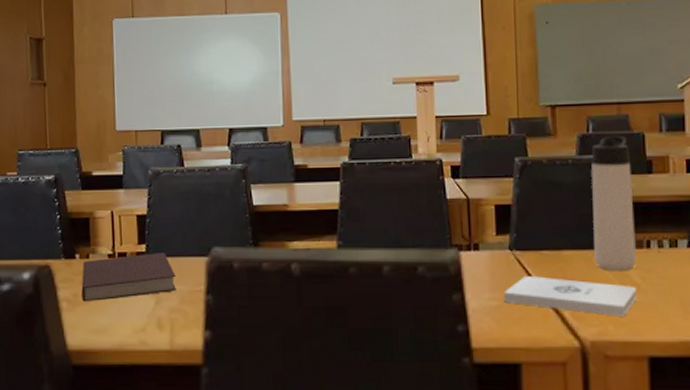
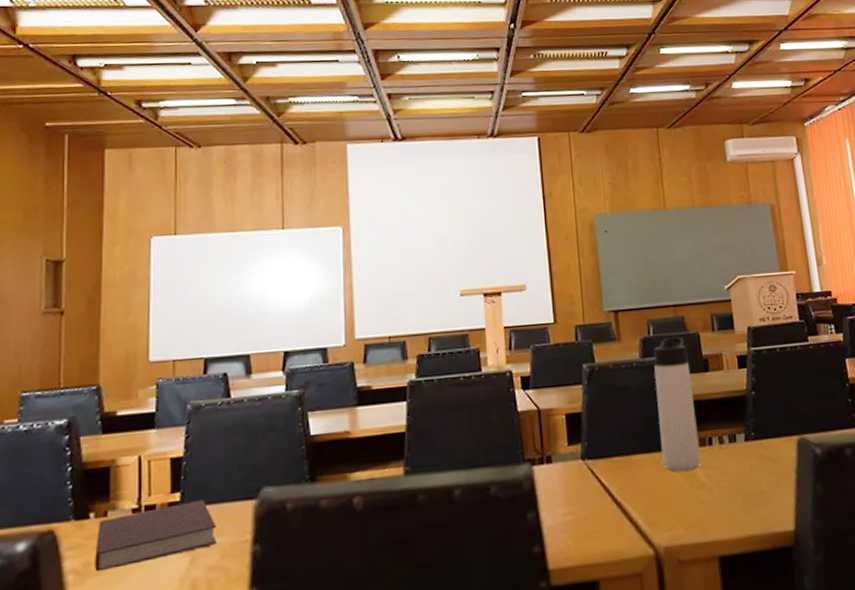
notepad: present [503,276,637,317] -> none [577,484,704,519]

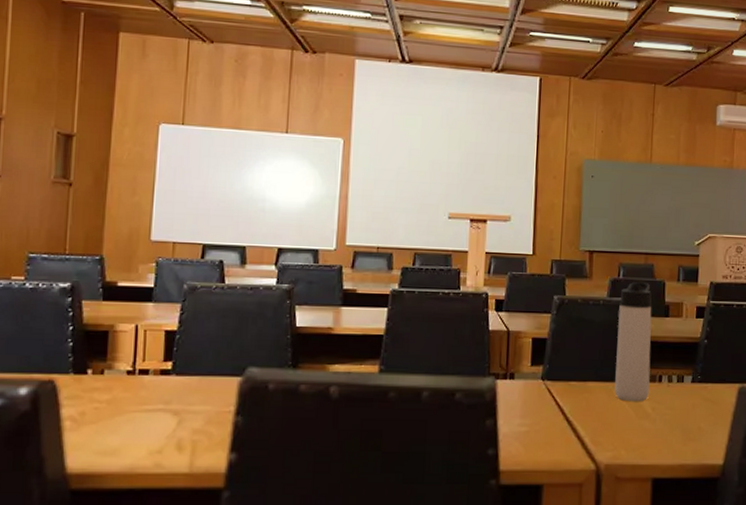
notebook: present [95,500,217,572] -> none [90,371,203,422]

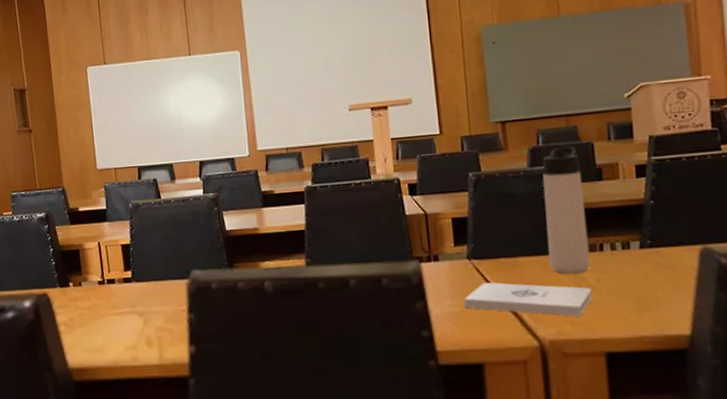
notepad: none [532,404,648,442] -> present [464,282,592,317]

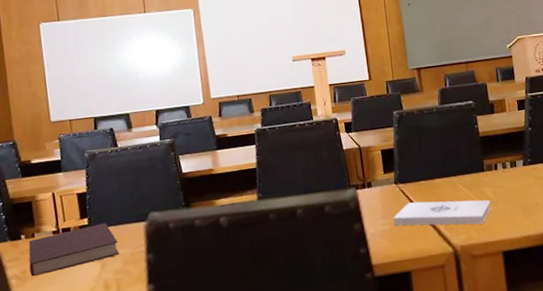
notebook: none [76,277,162,325] -> present [28,223,119,277]
thermos bottle: present [542,146,590,274] -> none [450,87,488,190]

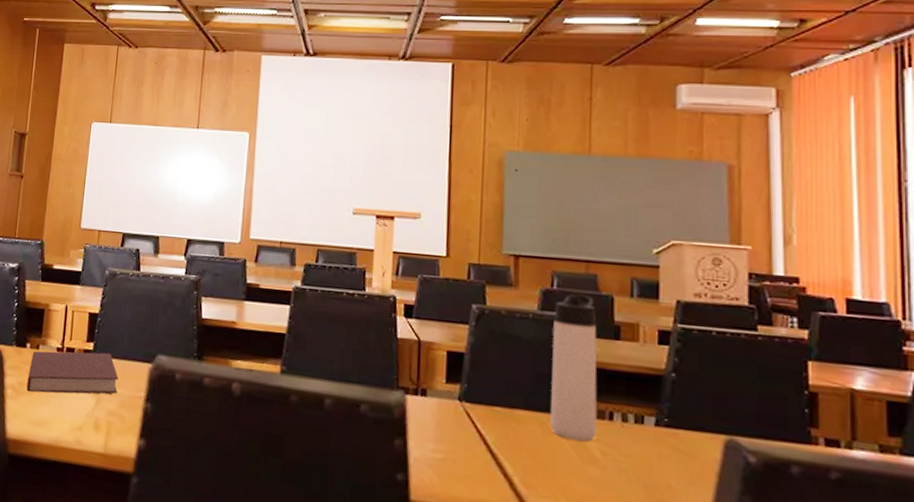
notepad: present [393,200,491,226] -> none [448,431,595,492]
thermos bottle: none [450,87,488,190] -> present [550,294,597,442]

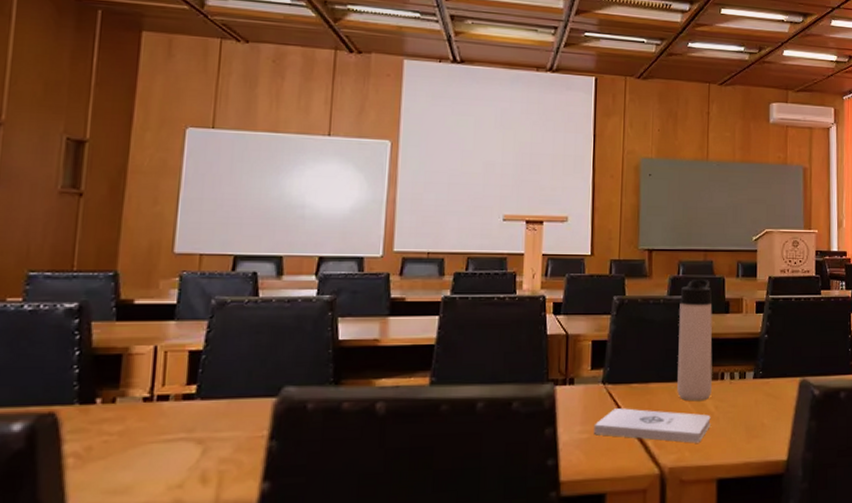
notebook: present [26,351,118,394] -> none [98,394,232,457]
notepad: none [448,431,595,492] -> present [593,408,711,443]

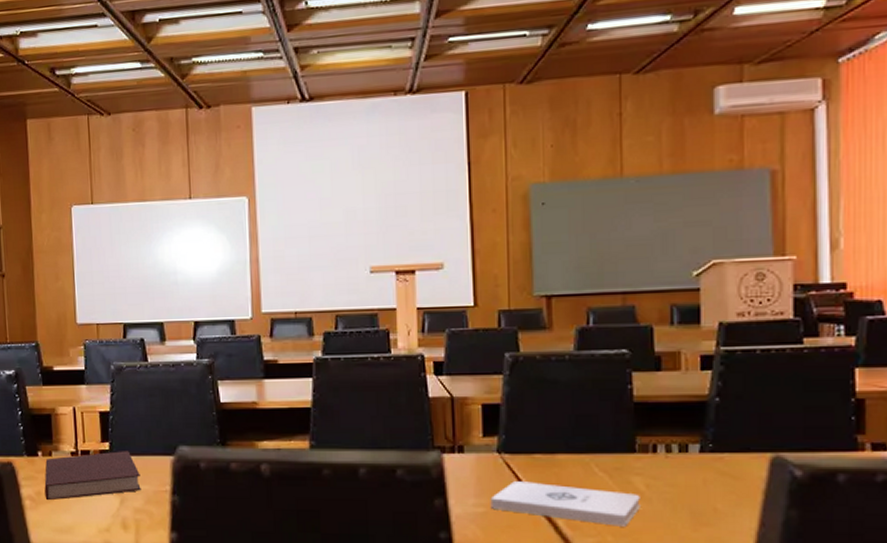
notebook: none [98,394,232,457] -> present [44,451,141,501]
thermos bottle: present [677,279,713,402] -> none [591,328,640,478]

